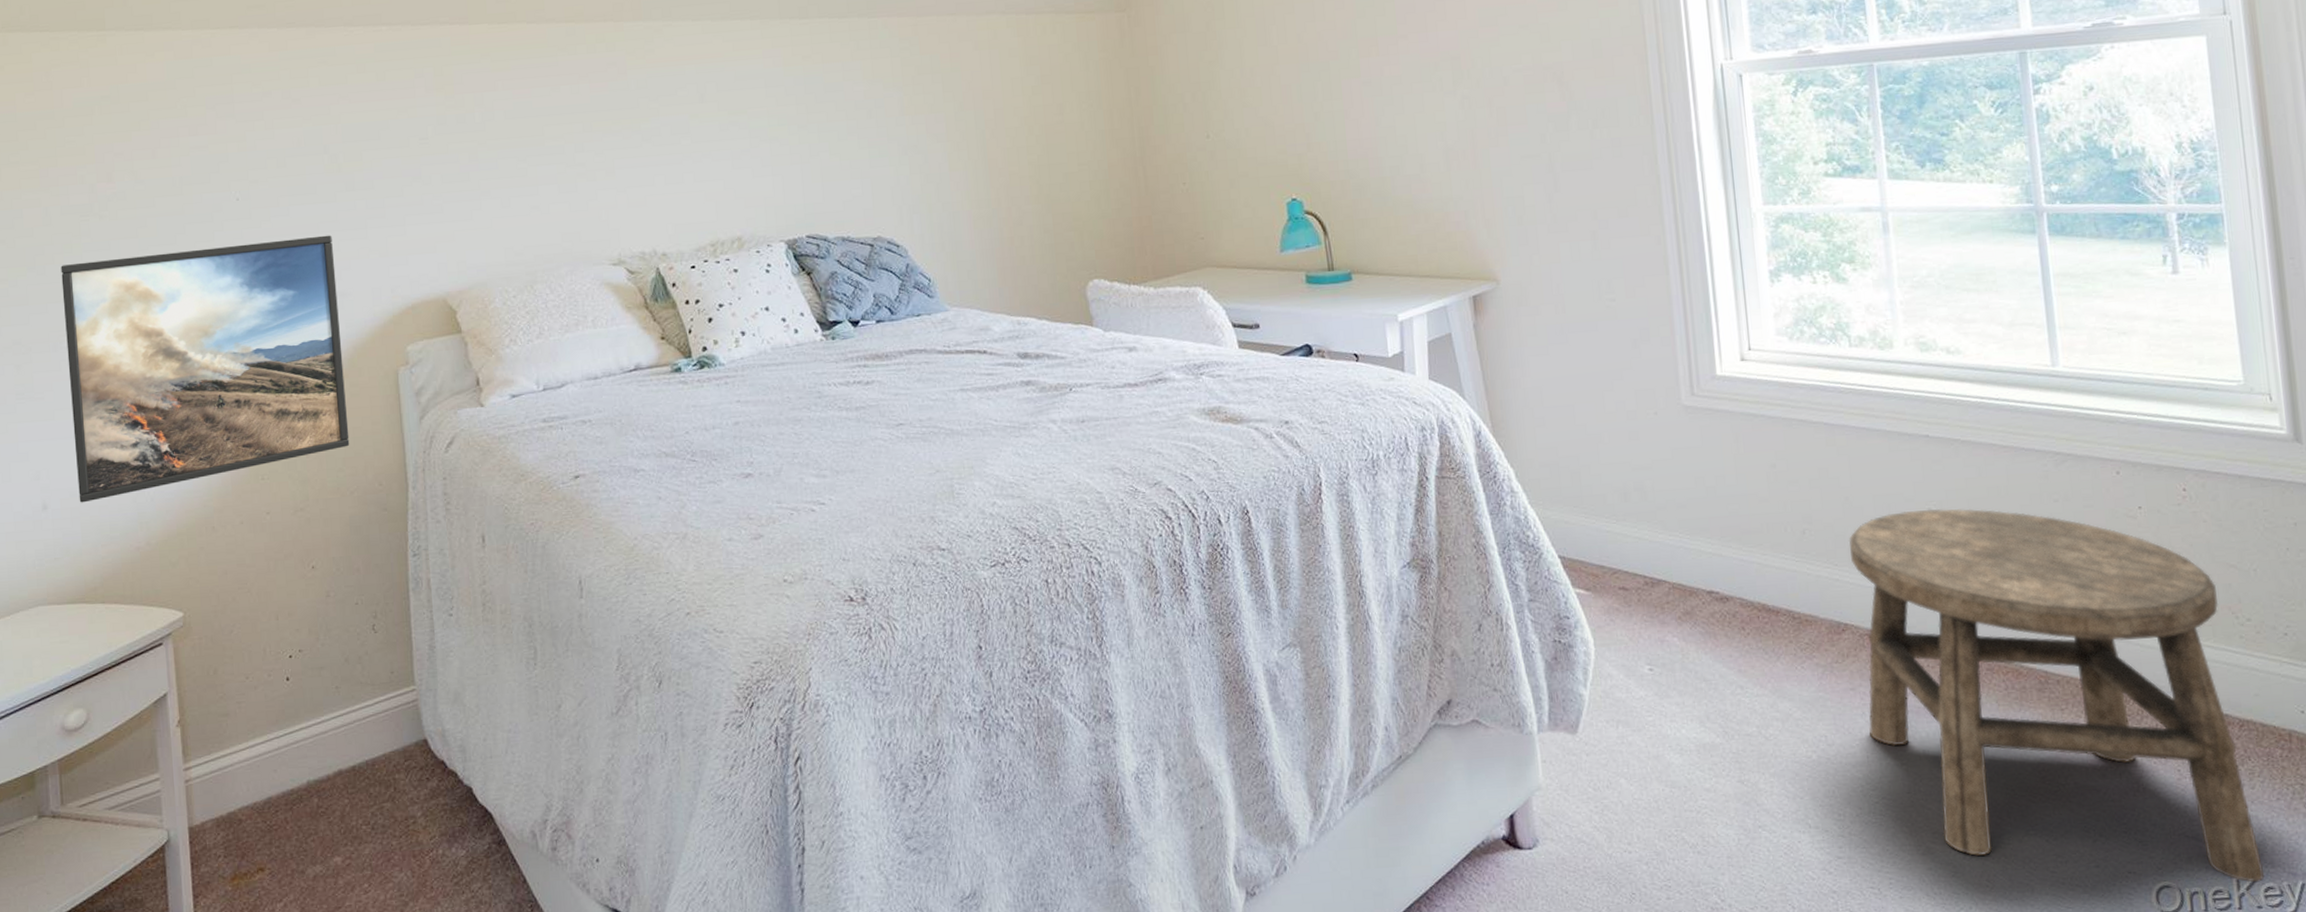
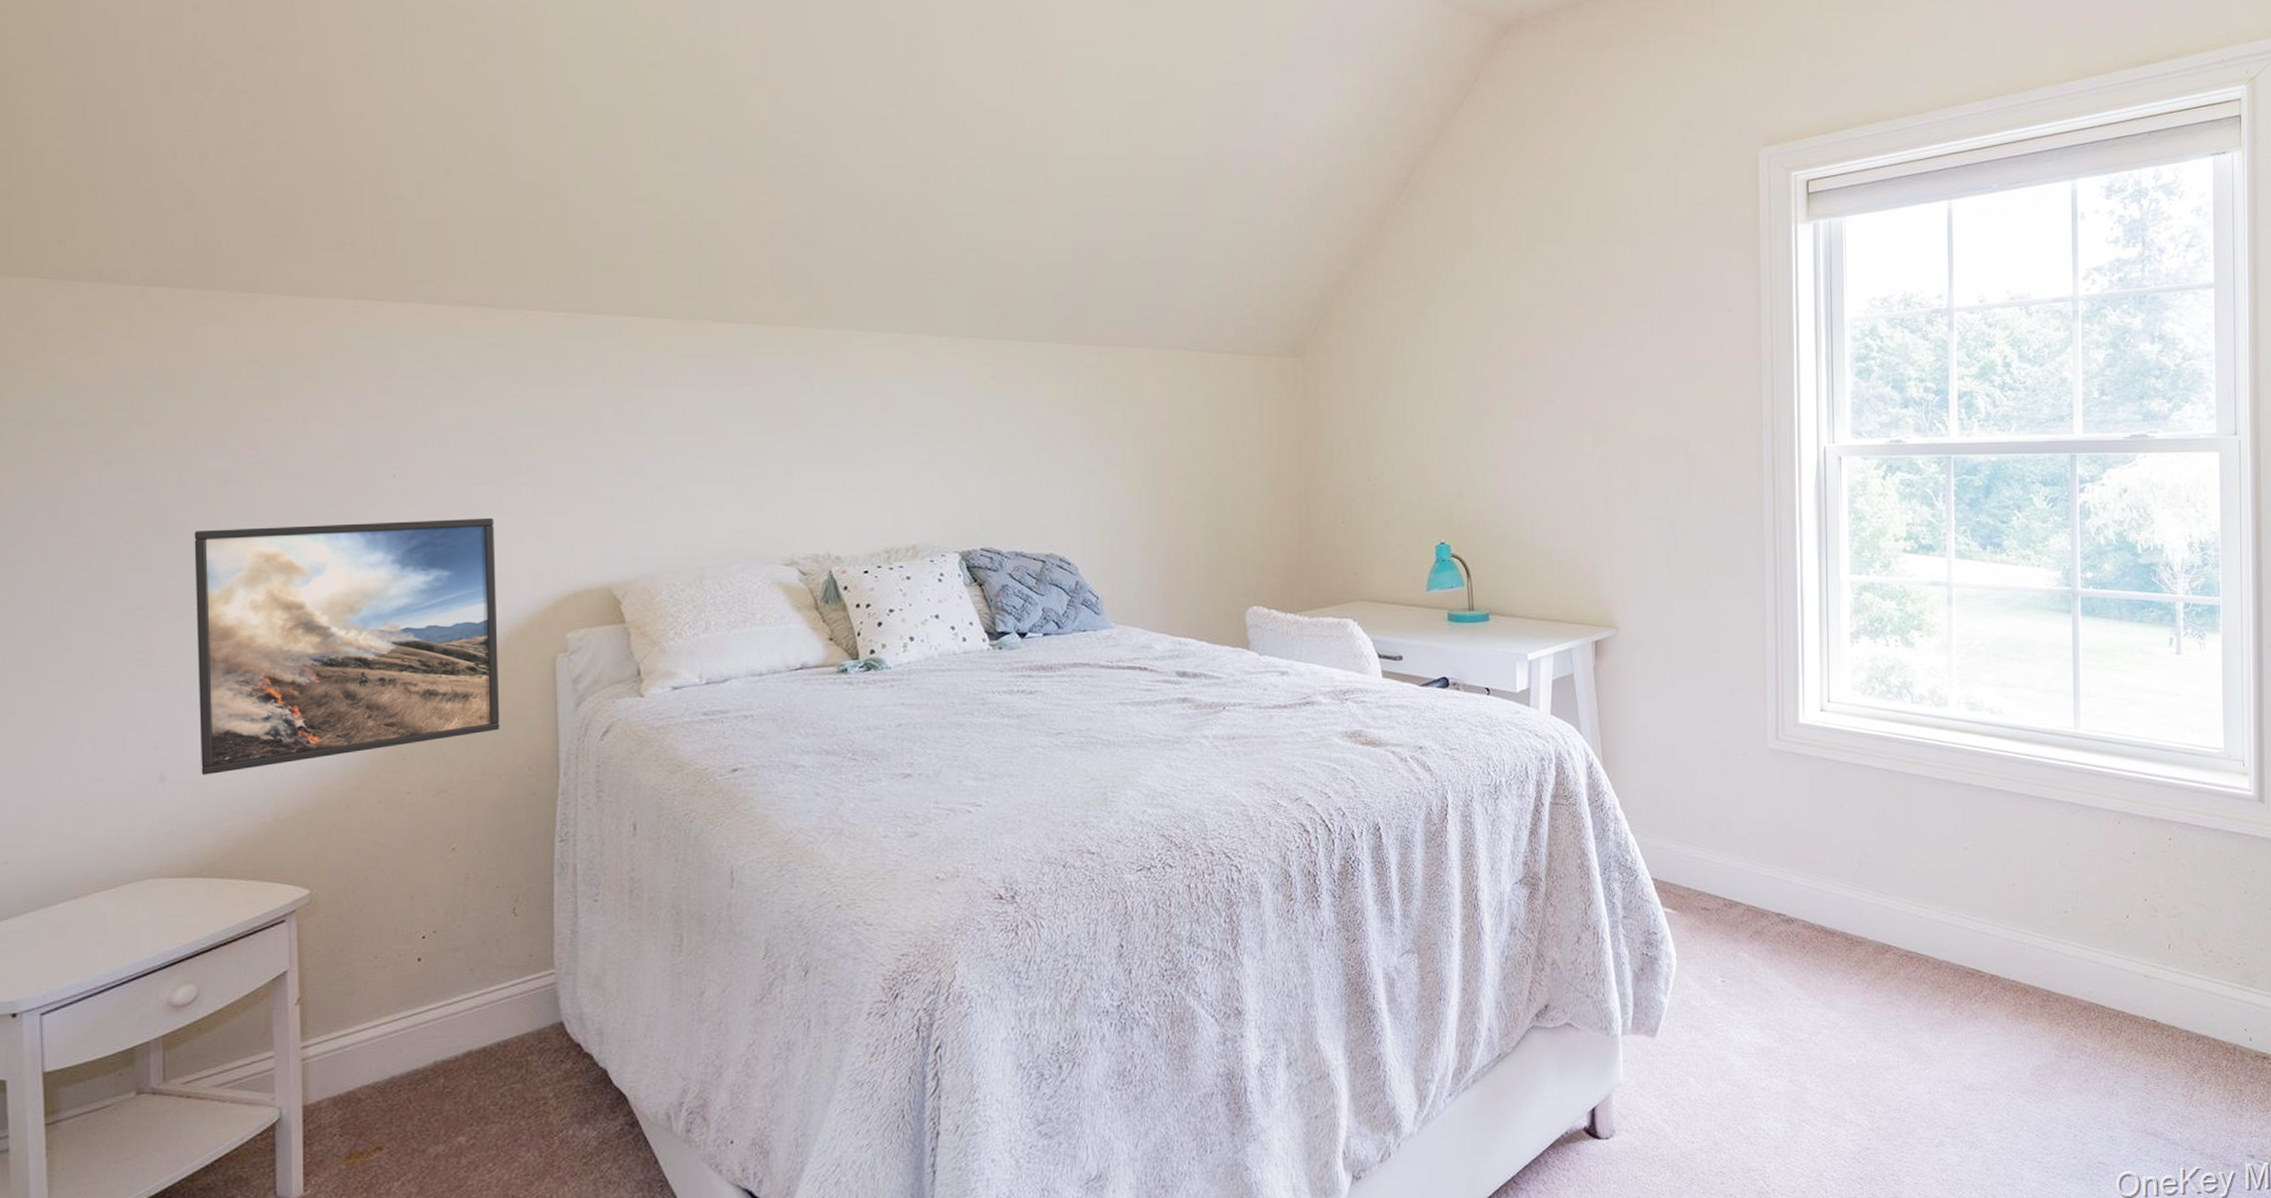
stool: present [1848,508,2265,883] -> none [1897,847,2205,1172]

